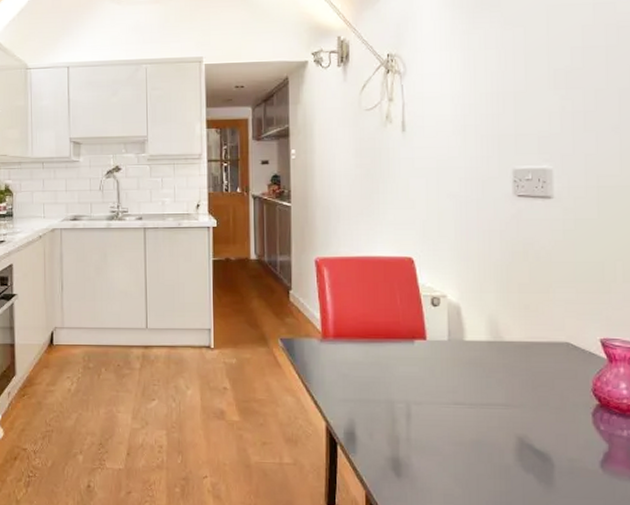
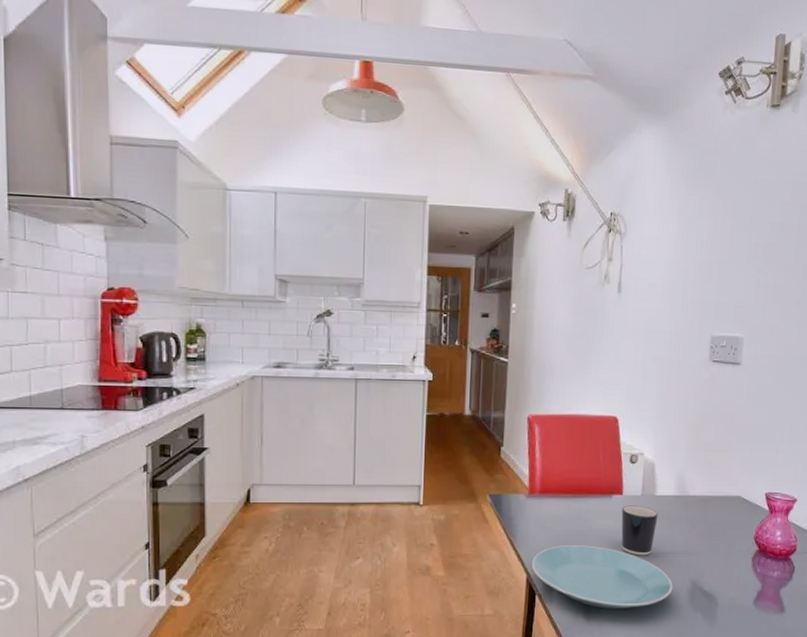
plate: none [330,393,496,466] -> present [531,545,673,610]
mug: none [426,351,470,407] -> present [621,505,658,556]

